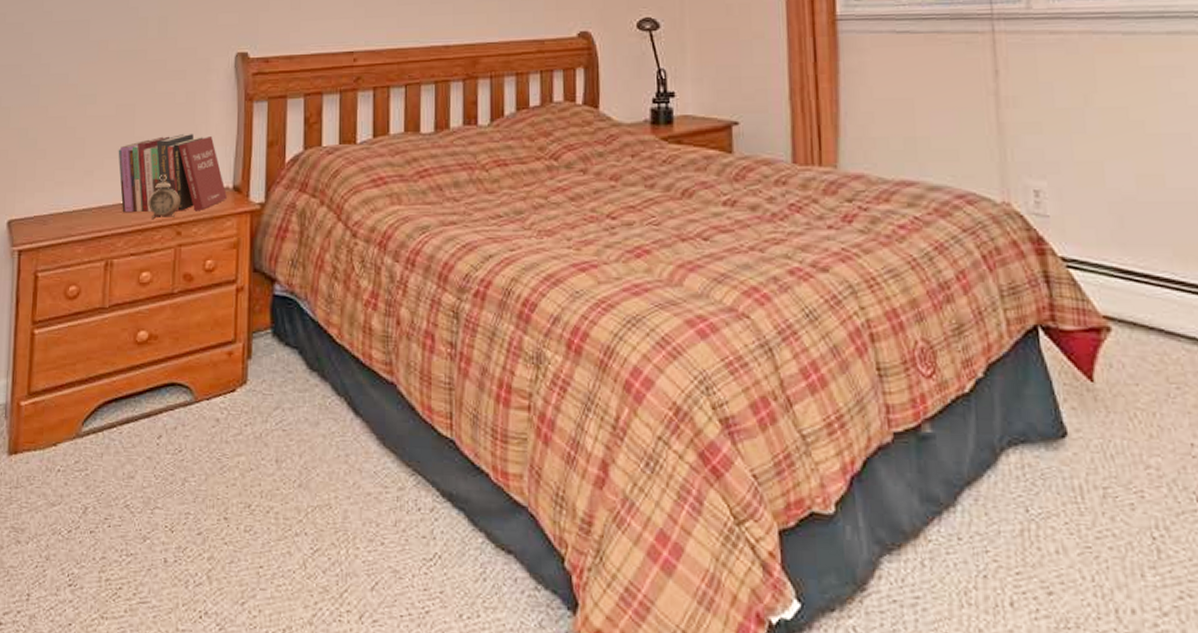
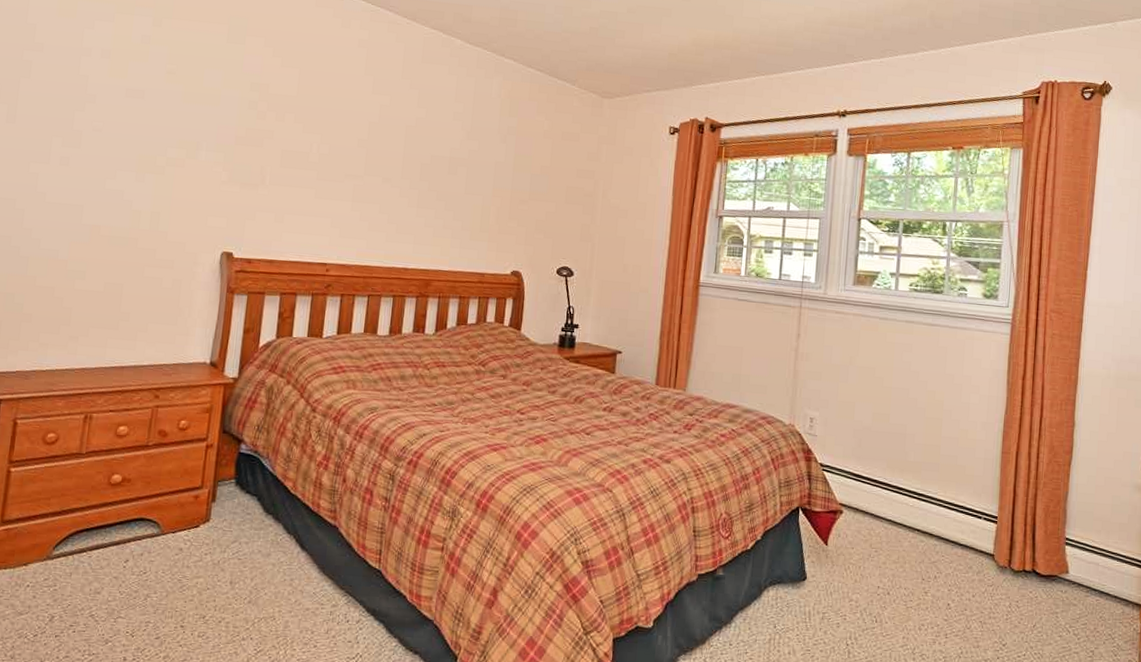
books: present [118,134,227,213] -> none [103,314,204,380]
alarm clock: present [148,174,180,220] -> none [130,346,161,384]

